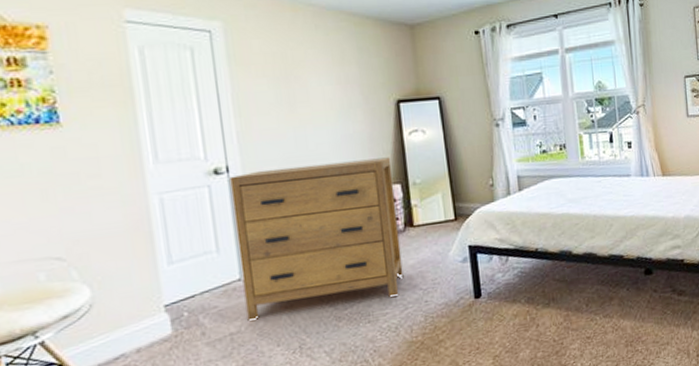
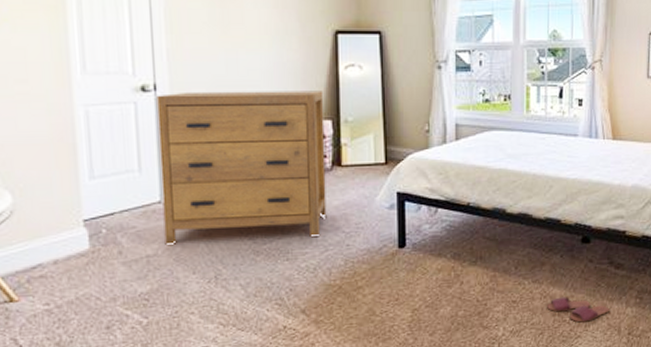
slippers: none [619,327,677,351] -> present [547,297,610,323]

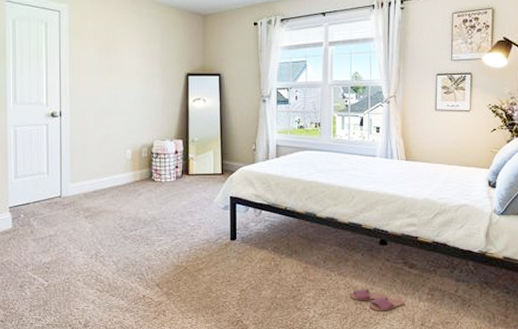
dresser: present [156,91,327,245] -> none [61,117,177,229]

